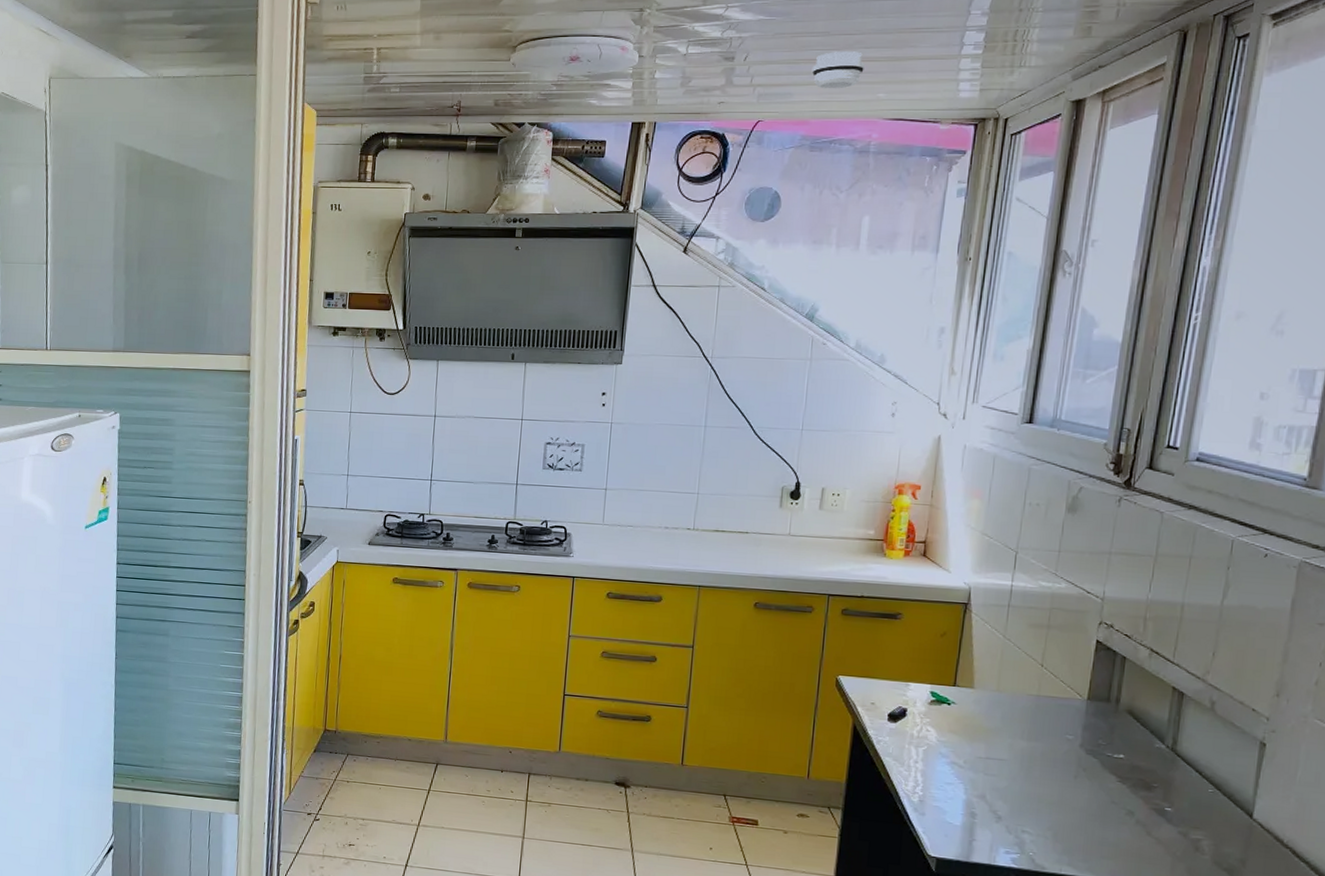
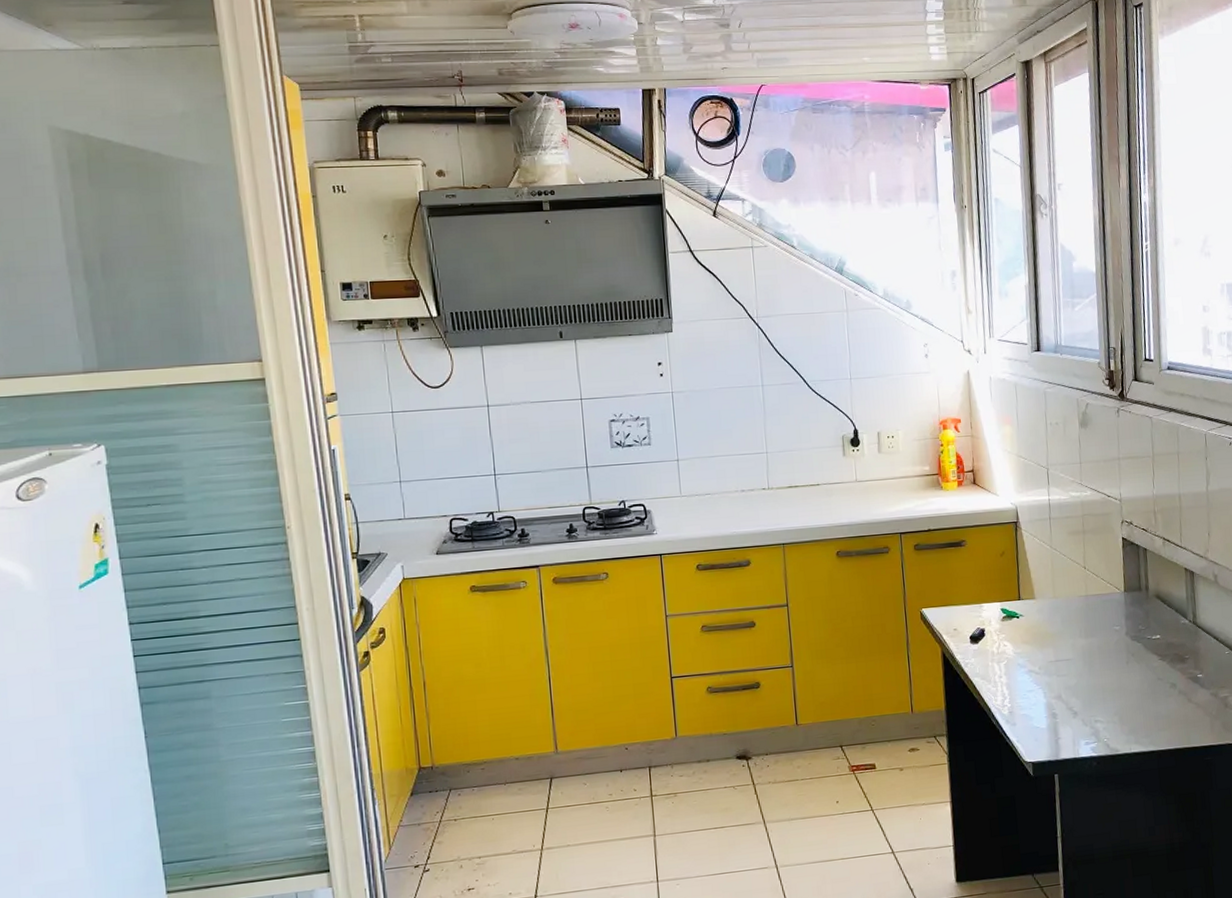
smoke detector: present [811,51,866,89] -> none [801,18,848,54]

